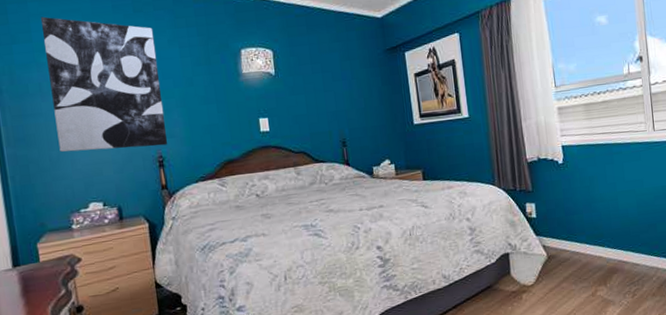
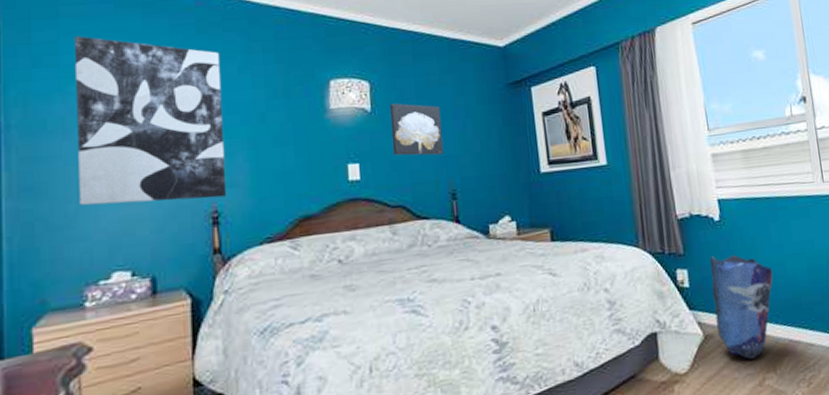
wall art: none [289,68,335,111] -> present [389,103,443,156]
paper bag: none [554,192,607,275] -> present [710,255,773,359]

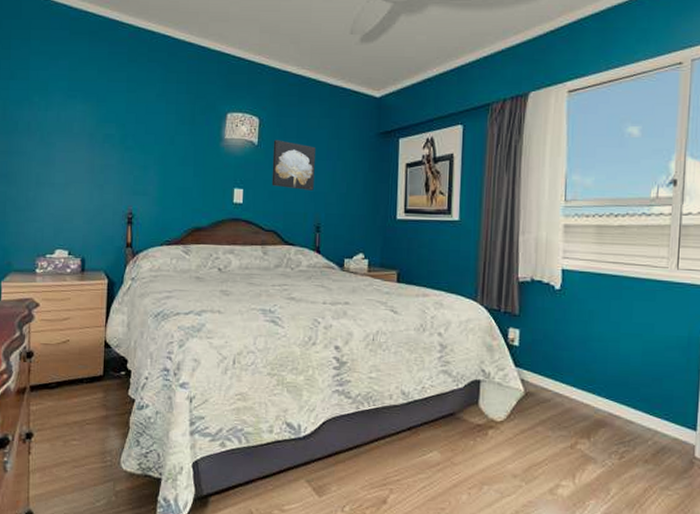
wall art: present [73,35,227,206] -> none [37,55,143,202]
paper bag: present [710,255,773,359] -> none [539,321,605,423]

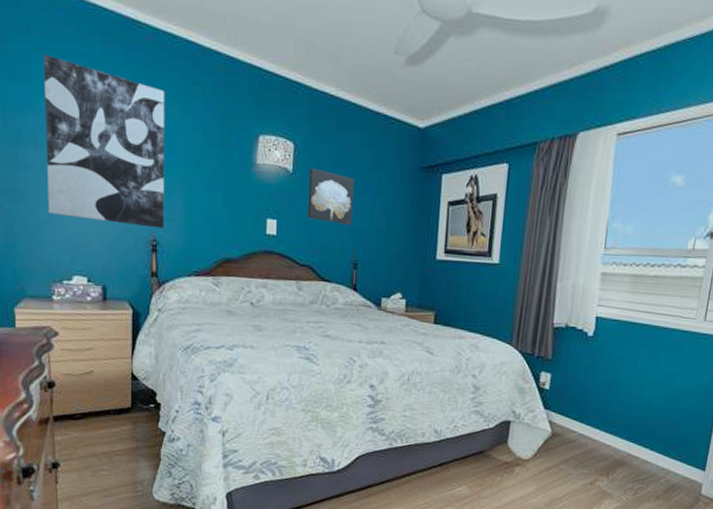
wall art: none [37,55,143,202] -> present [43,54,165,229]

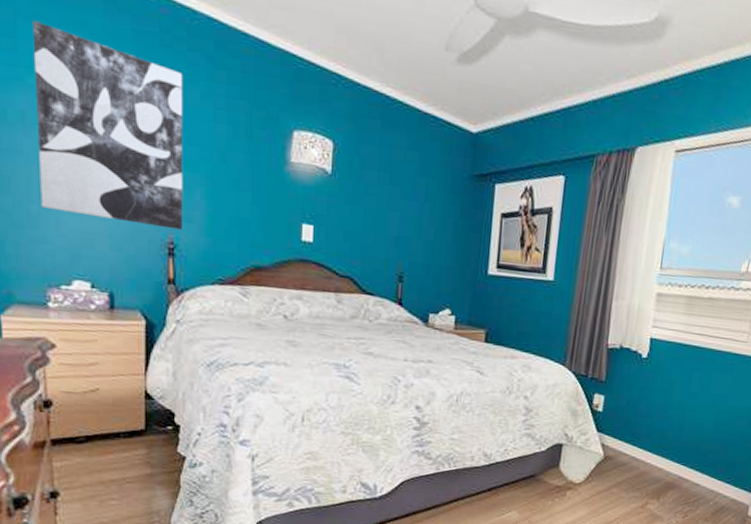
wall art: present [307,168,354,225] -> none [347,170,400,234]

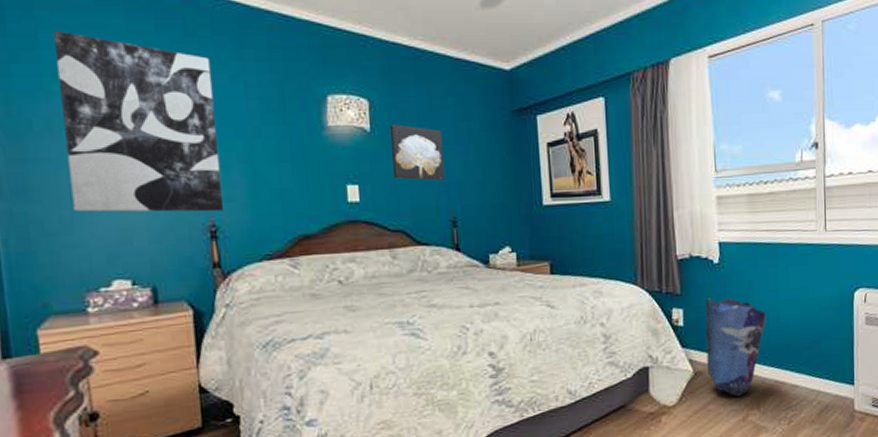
wall art: none [347,170,400,234] -> present [389,124,445,181]
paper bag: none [617,388,682,485] -> present [705,297,766,396]

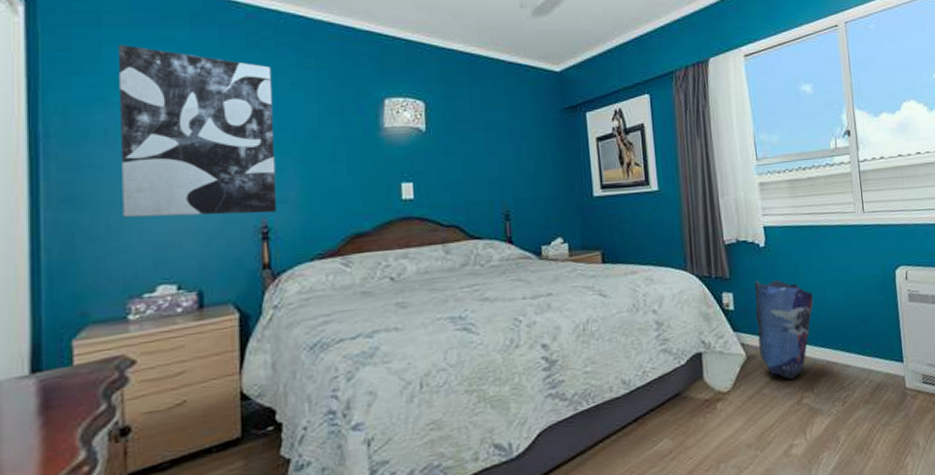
wall art: present [389,124,445,181] -> none [444,124,498,177]

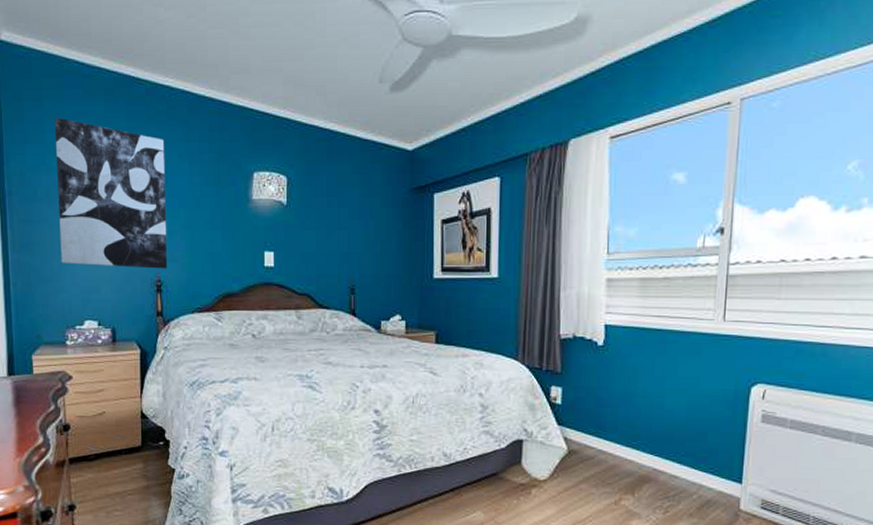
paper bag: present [754,280,813,379] -> none [582,378,649,479]

